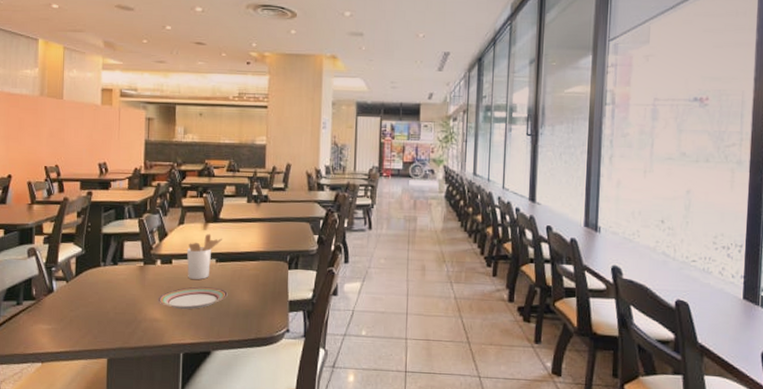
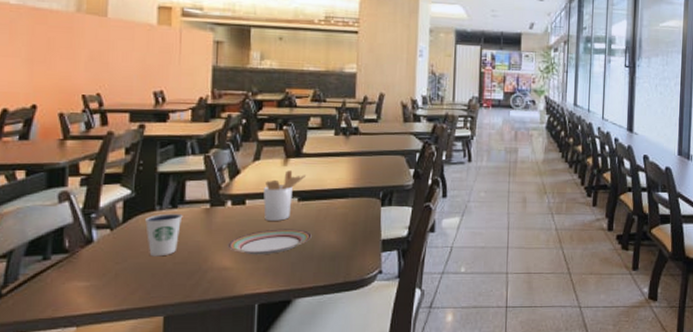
dixie cup: none [93,269,122,307] -> present [145,213,183,257]

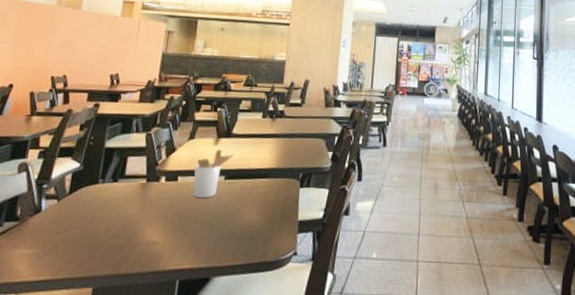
dixie cup: present [145,213,183,257] -> none [88,186,122,228]
plate: present [227,229,312,255] -> none [157,205,234,231]

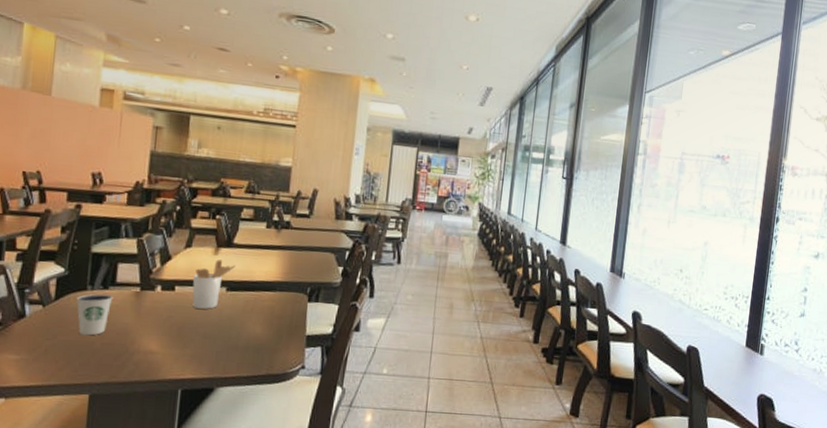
dixie cup: none [88,186,122,228] -> present [77,293,114,336]

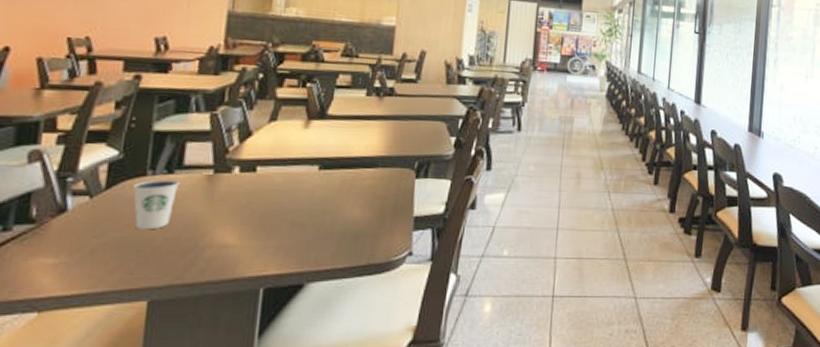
utensil holder: present [192,259,237,309] -> none [277,134,331,192]

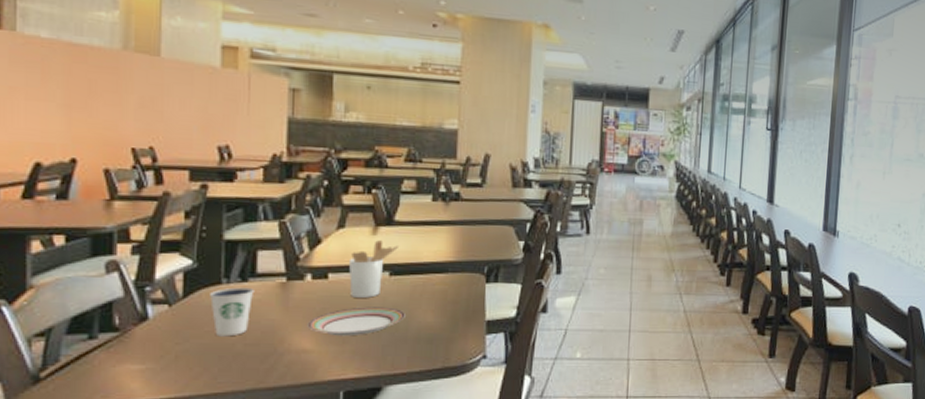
plate: none [231,201,333,231] -> present [307,307,405,337]
utensil holder: none [277,134,331,192] -> present [349,240,400,298]

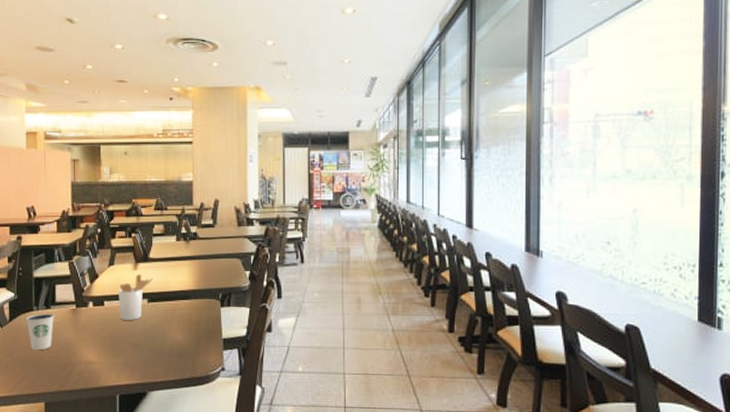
plate: present [307,307,405,337] -> none [91,327,161,351]

